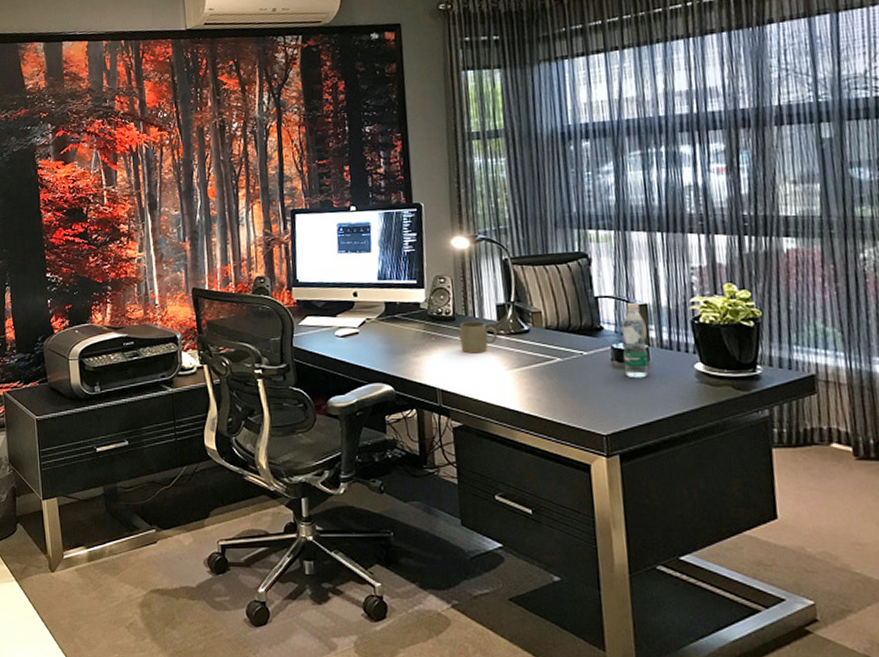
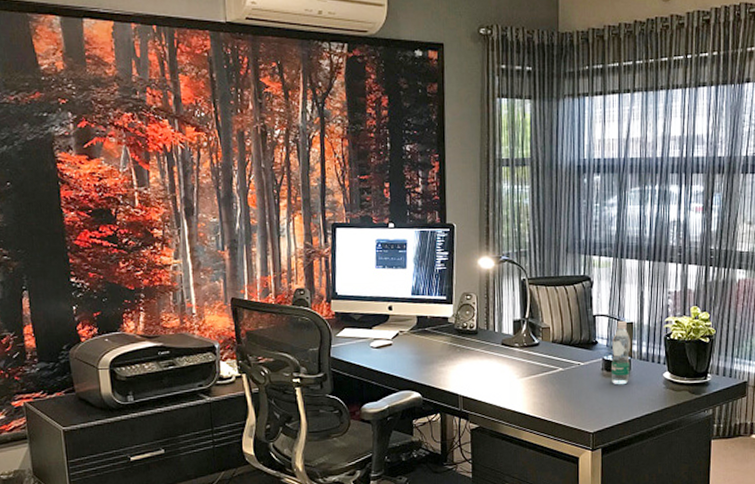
mug: present [459,321,498,354] -> none [480,334,513,364]

